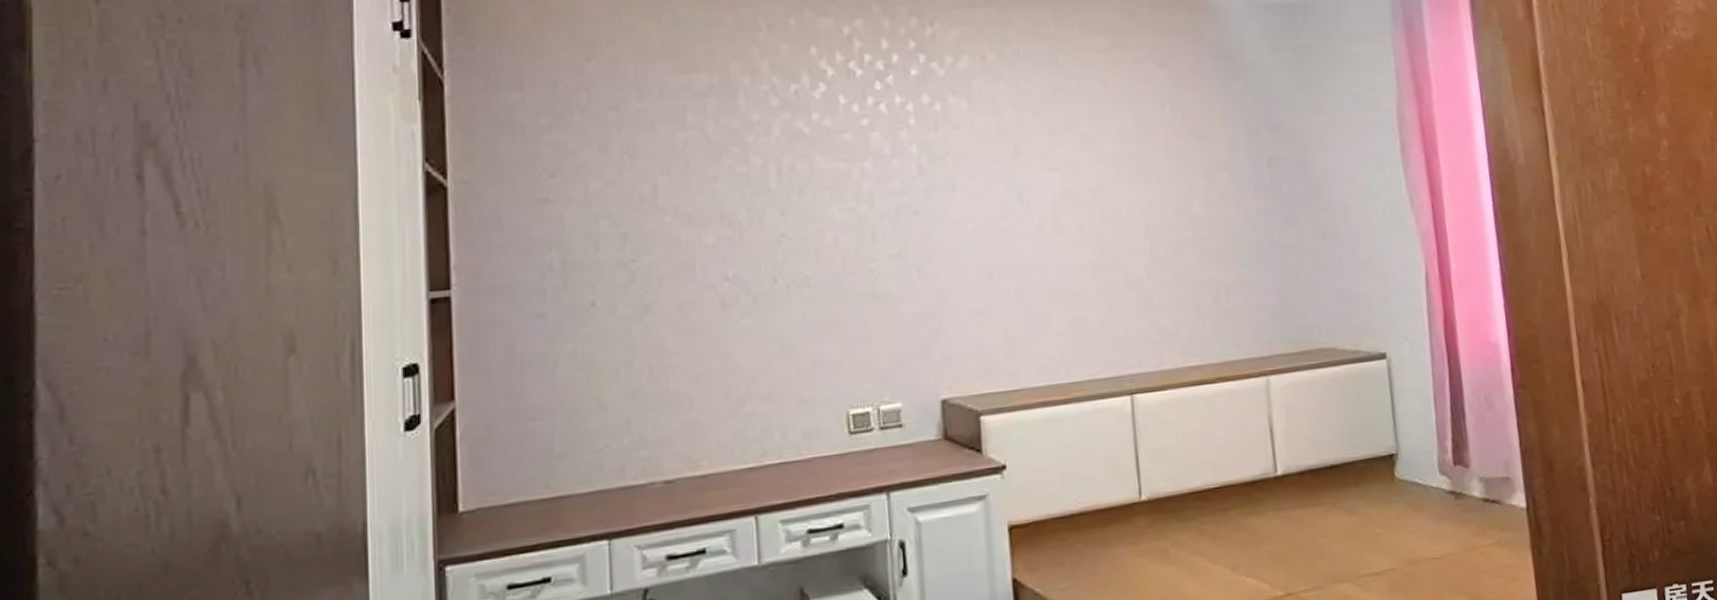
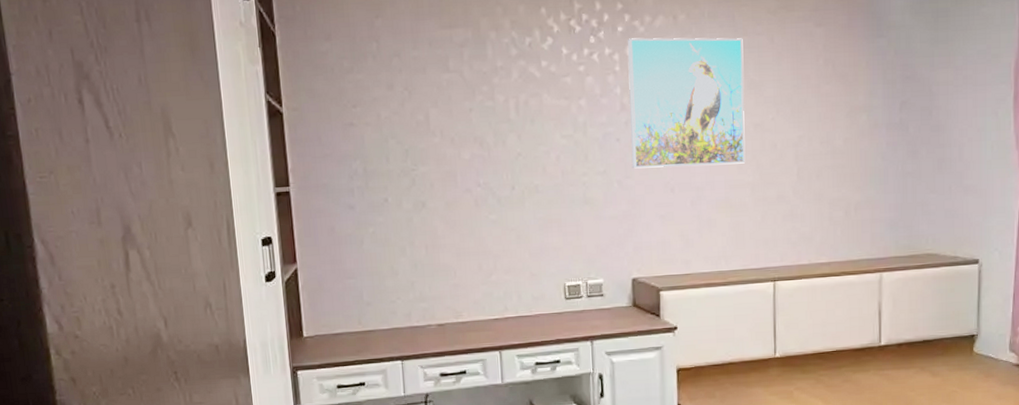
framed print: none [923,82,1082,250] -> present [627,38,745,169]

